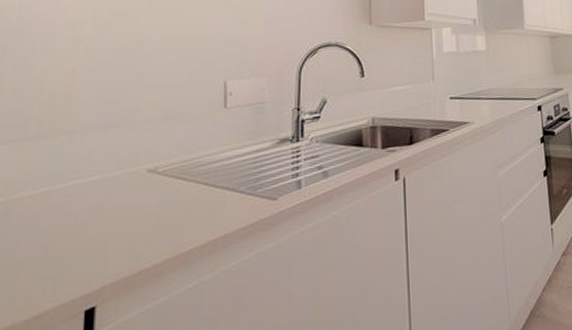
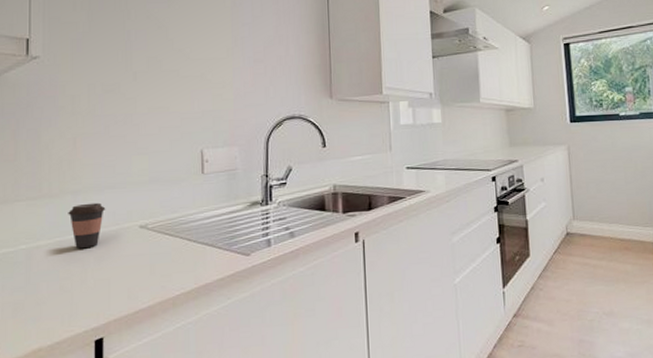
coffee cup: none [60,144,108,200] -> present [68,202,106,249]

